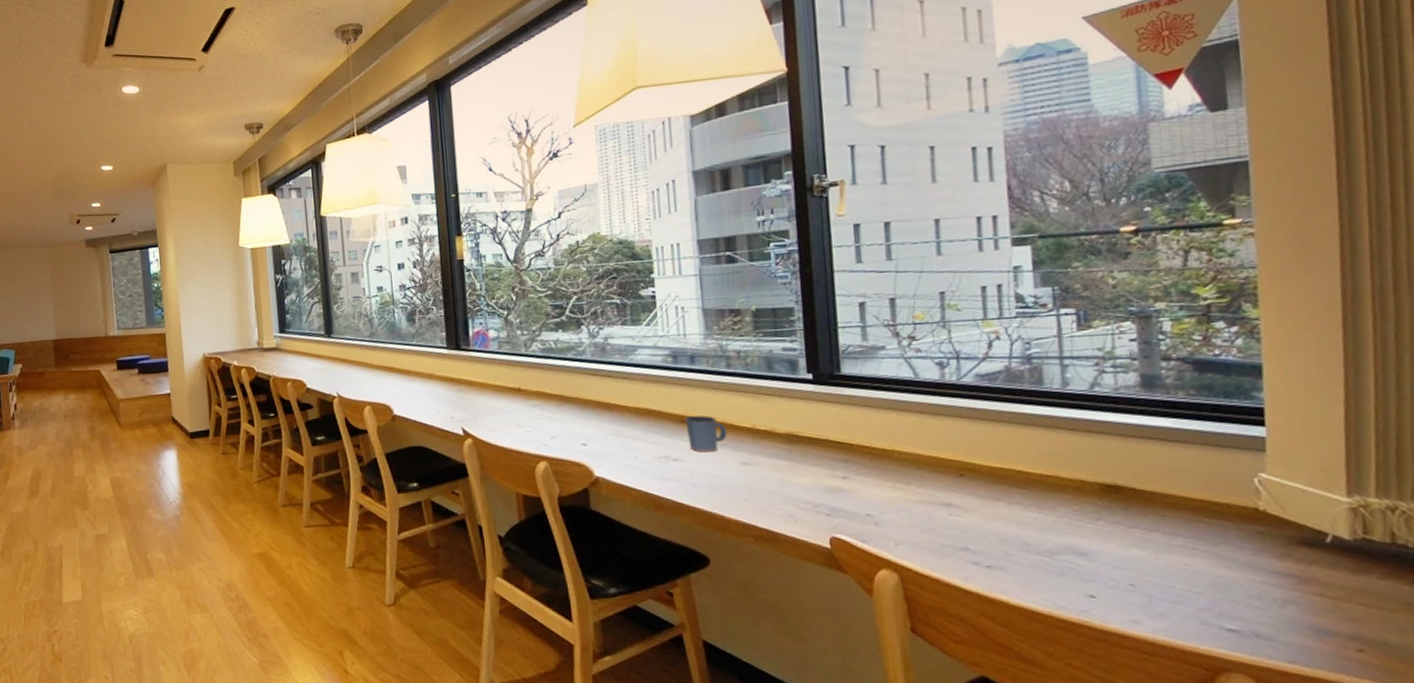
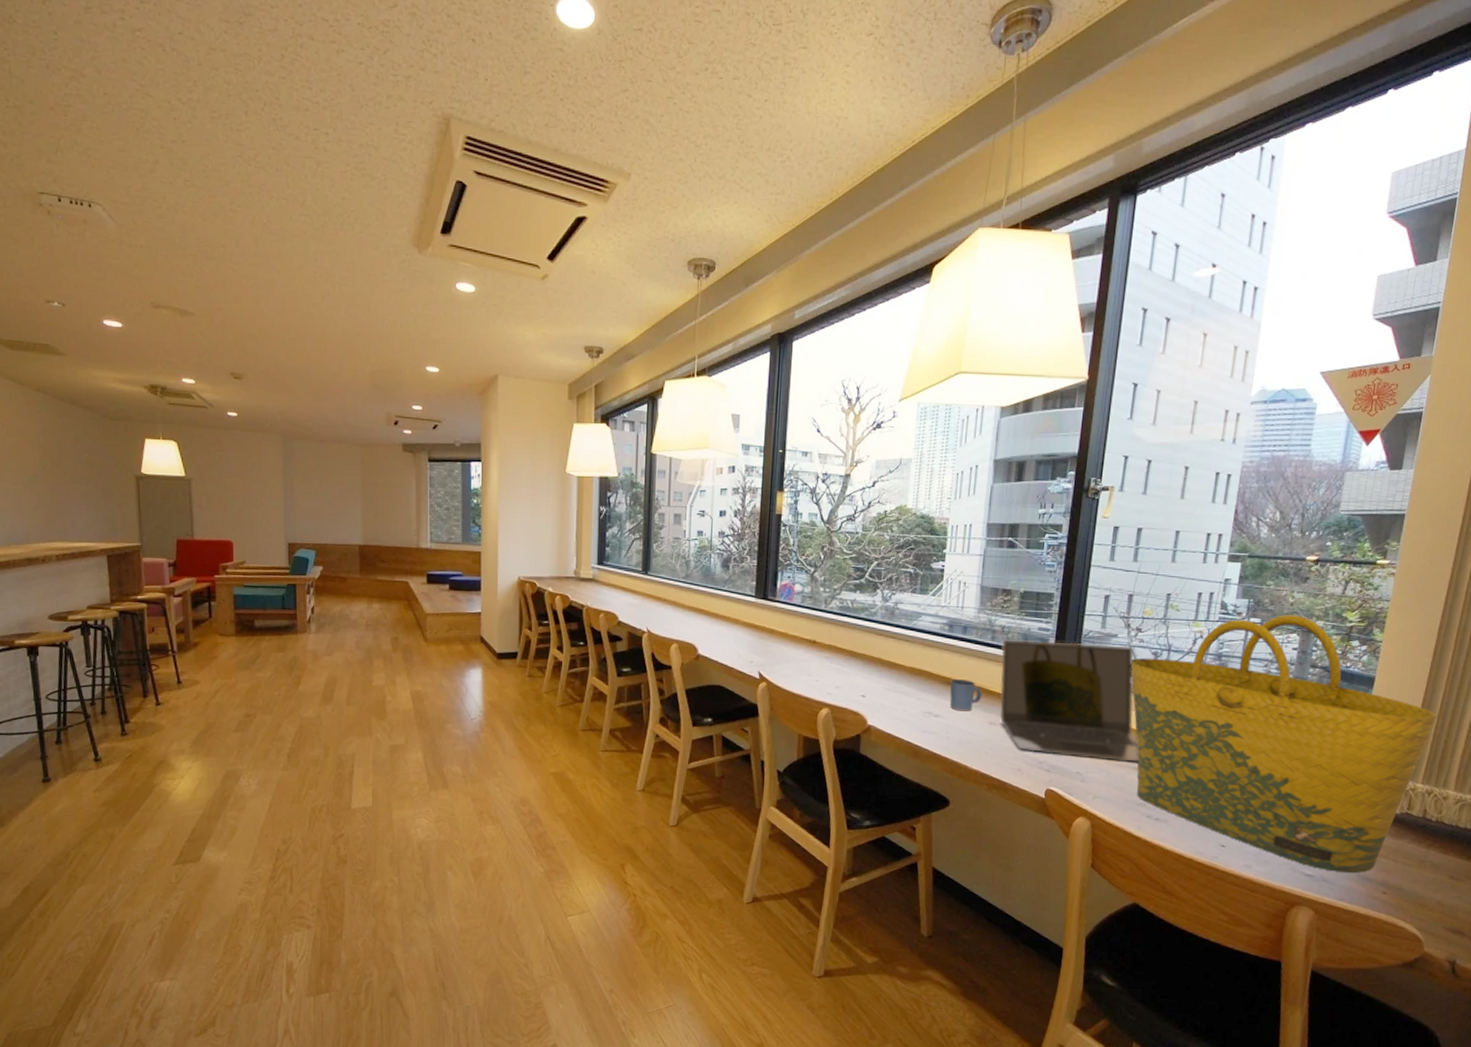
laptop: none [740,359,946,496] -> present [999,639,1139,762]
tote bag: none [909,298,1374,626] -> present [1130,614,1438,873]

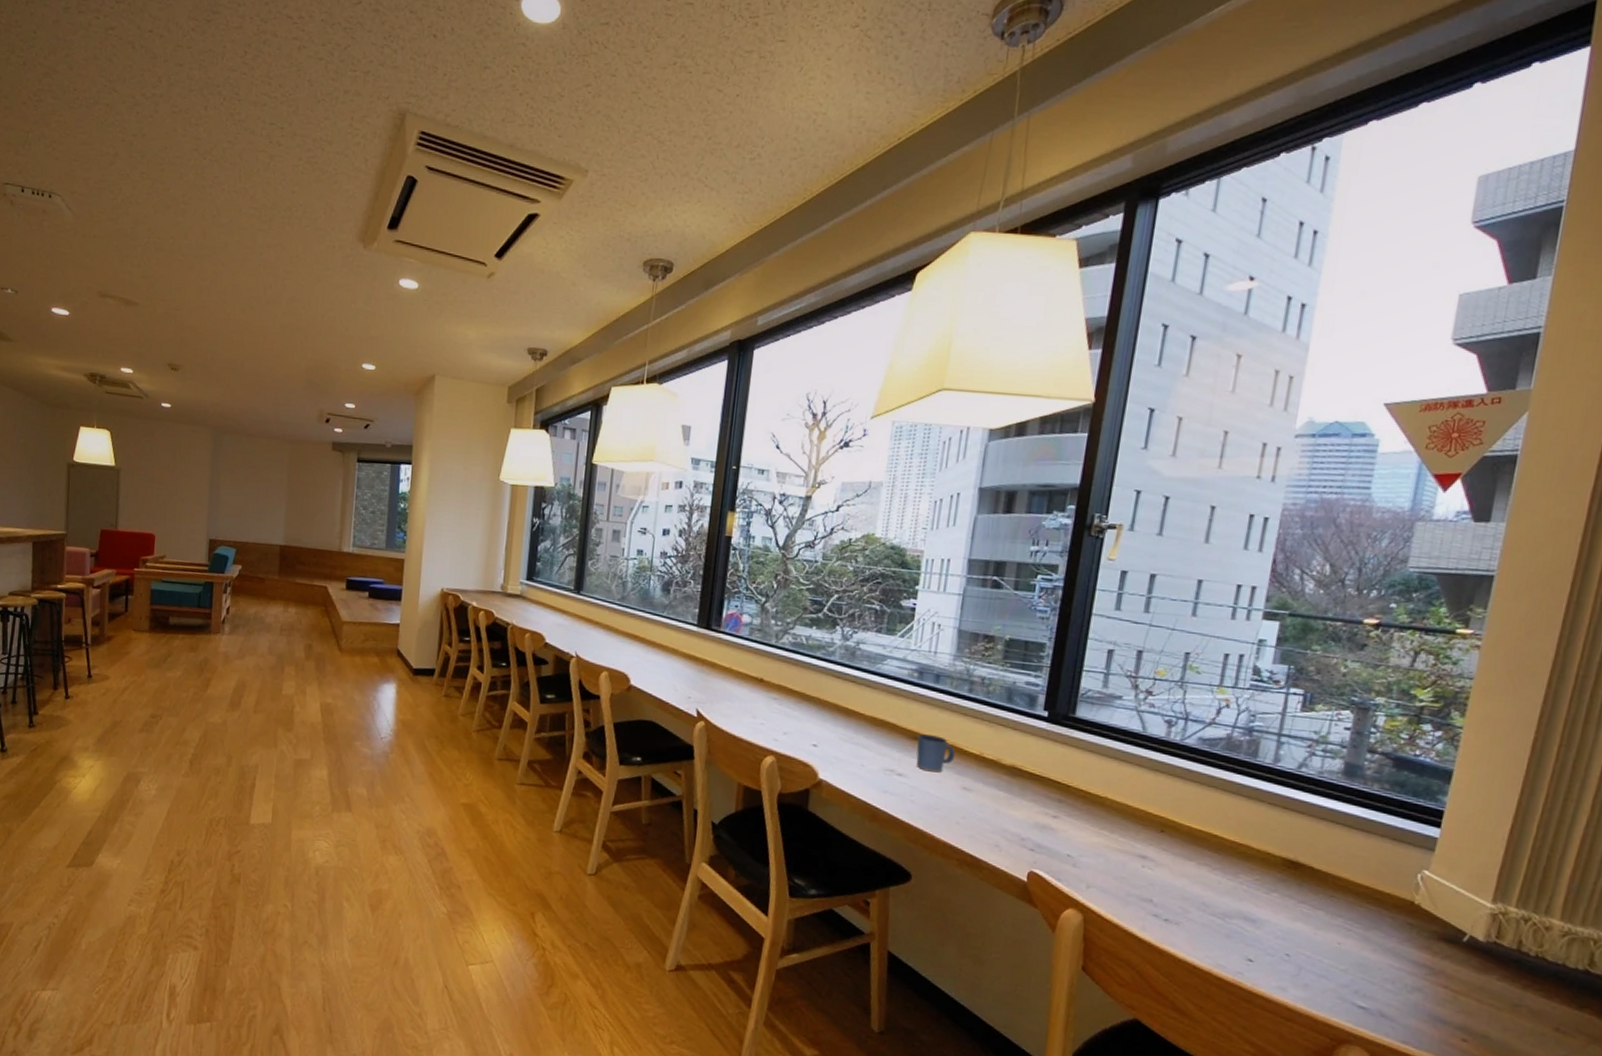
laptop: present [999,639,1139,762] -> none [974,692,1145,849]
tote bag: present [1130,614,1438,873] -> none [1137,686,1537,1012]

